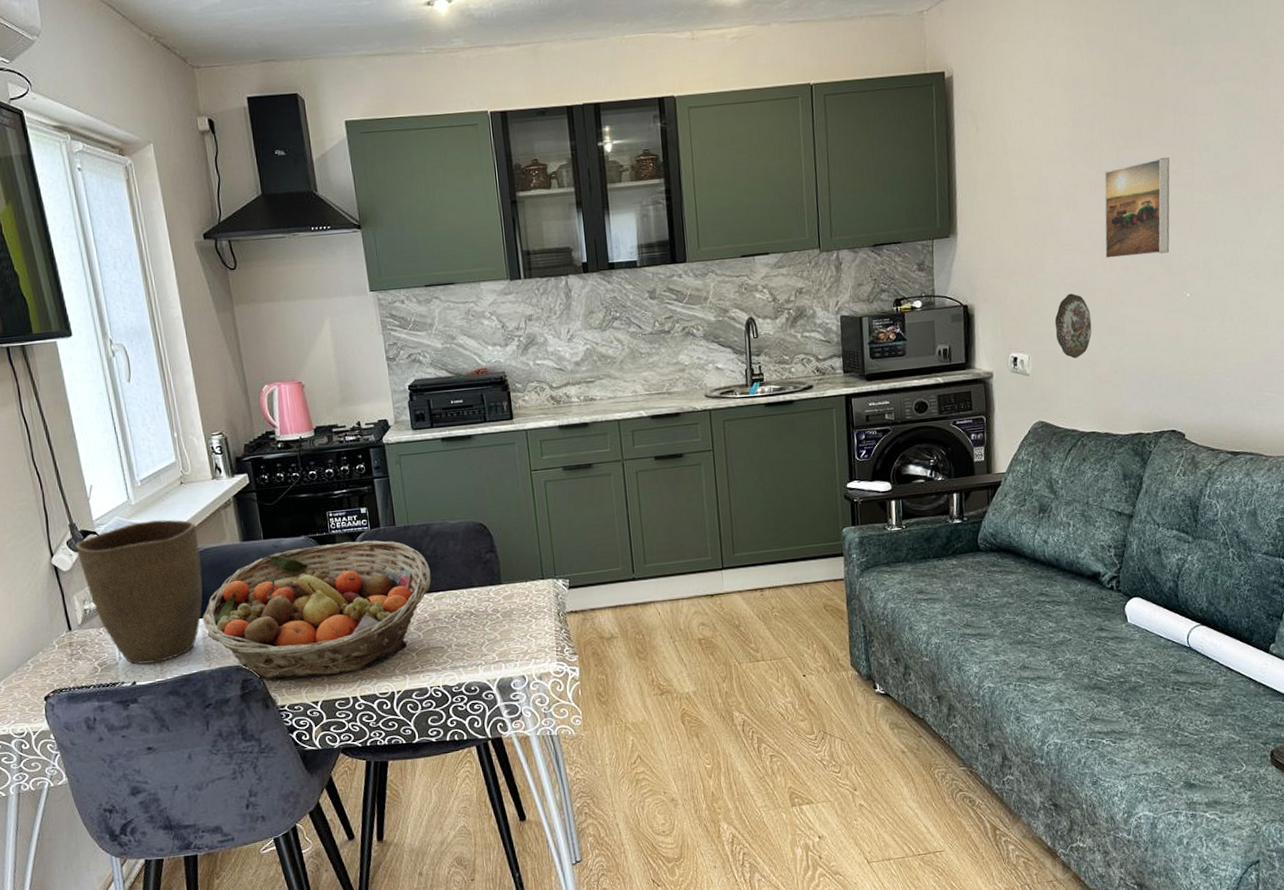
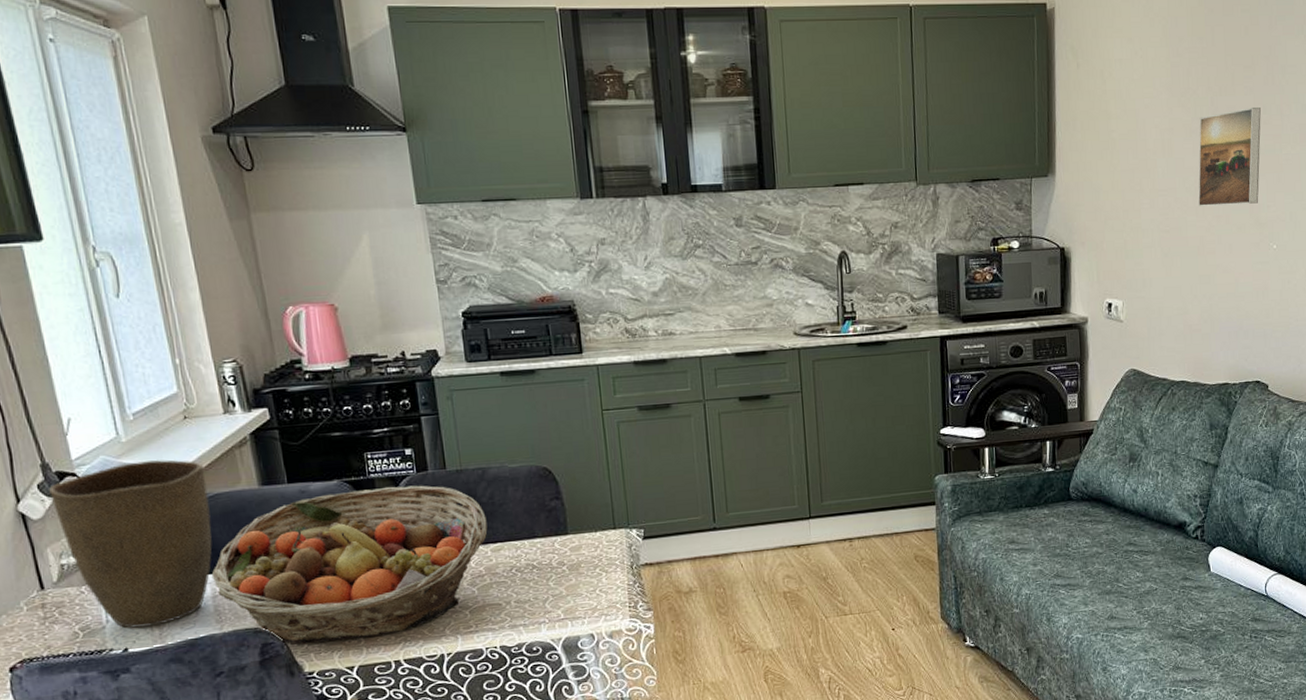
decorative plate: present [1054,293,1092,359] -> none [1148,240,1184,306]

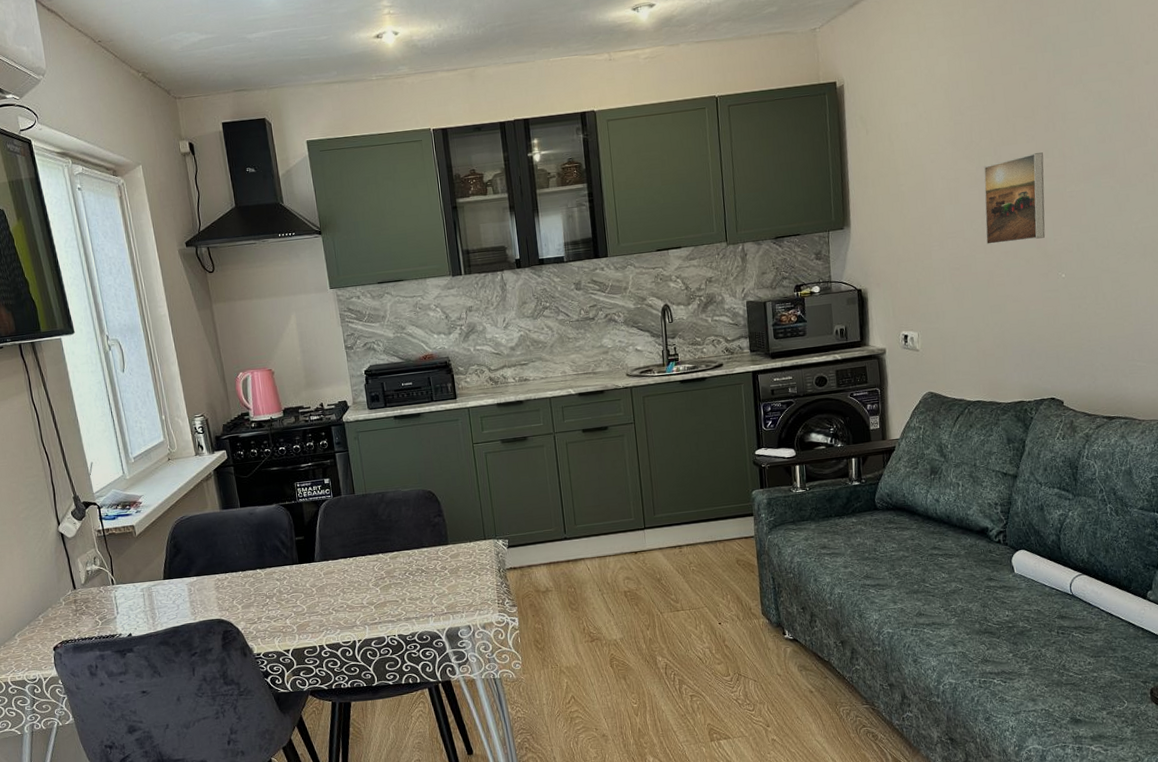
vase: present [49,460,213,628] -> none [79,491,189,618]
fruit basket: present [211,485,488,644] -> none [188,507,387,632]

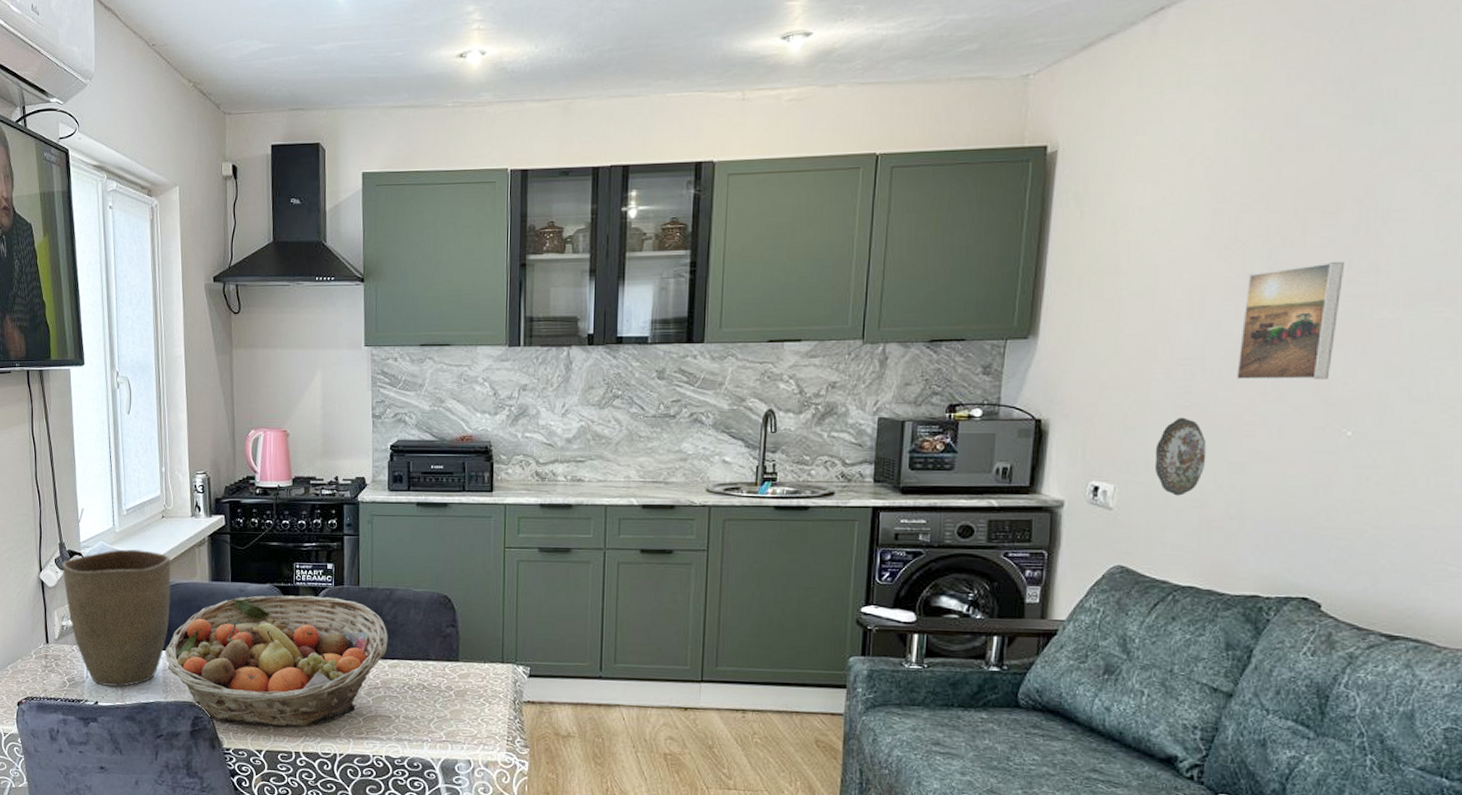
vase: none [79,491,189,618] -> present [62,549,171,687]
fruit basket: none [188,507,387,632] -> present [165,595,388,728]
decorative plate: none [941,276,976,335] -> present [1154,417,1207,496]

